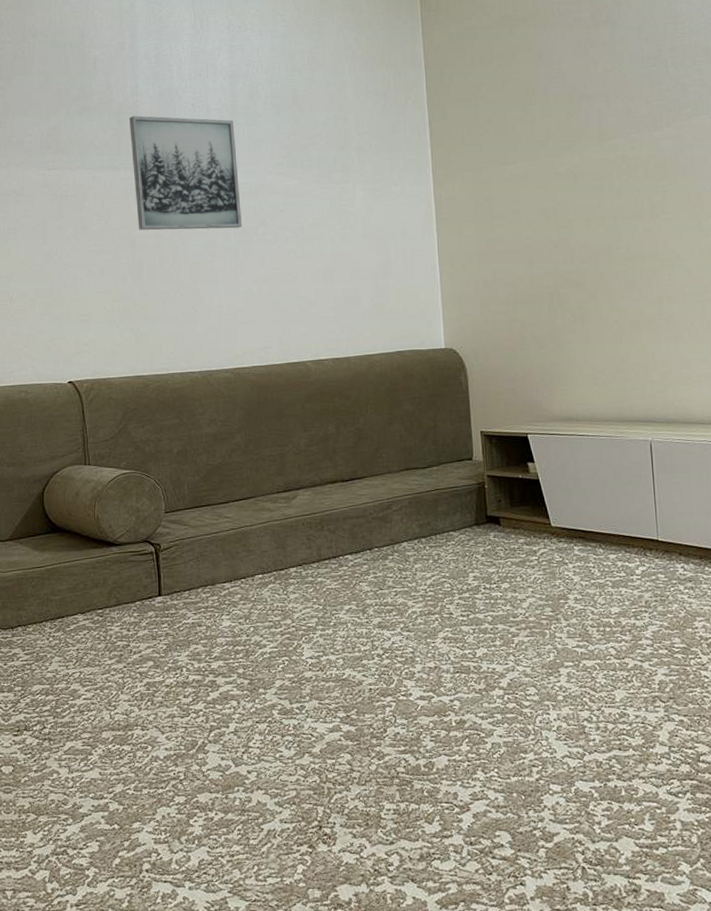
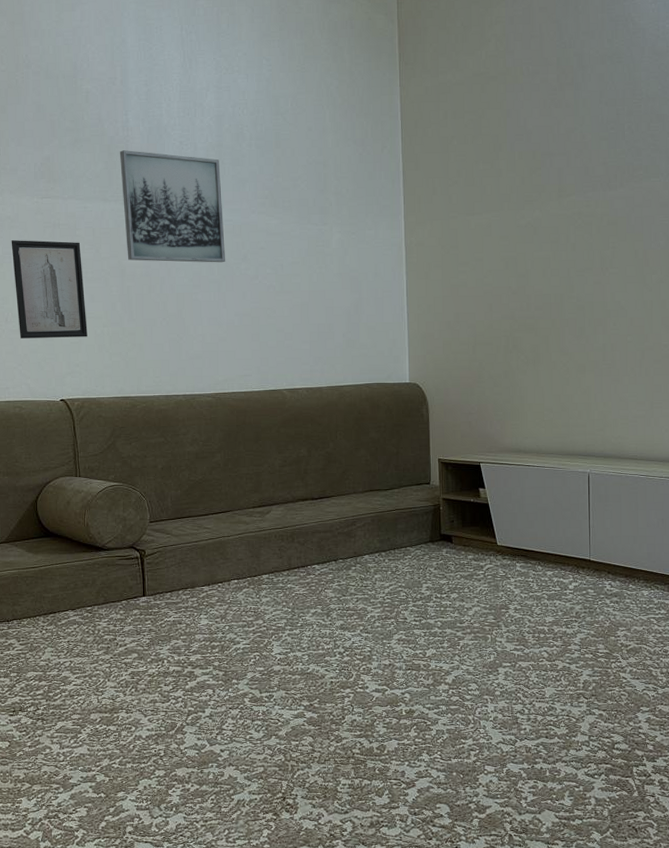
wall art: none [16,213,97,318] -> present [11,240,88,339]

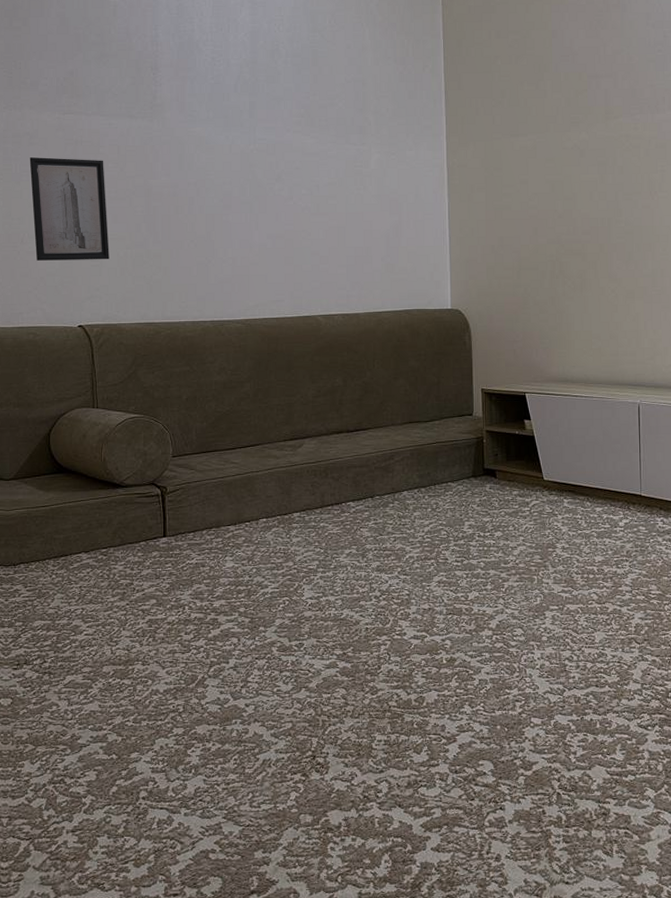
wall art: present [120,150,225,263] -> none [148,66,258,183]

